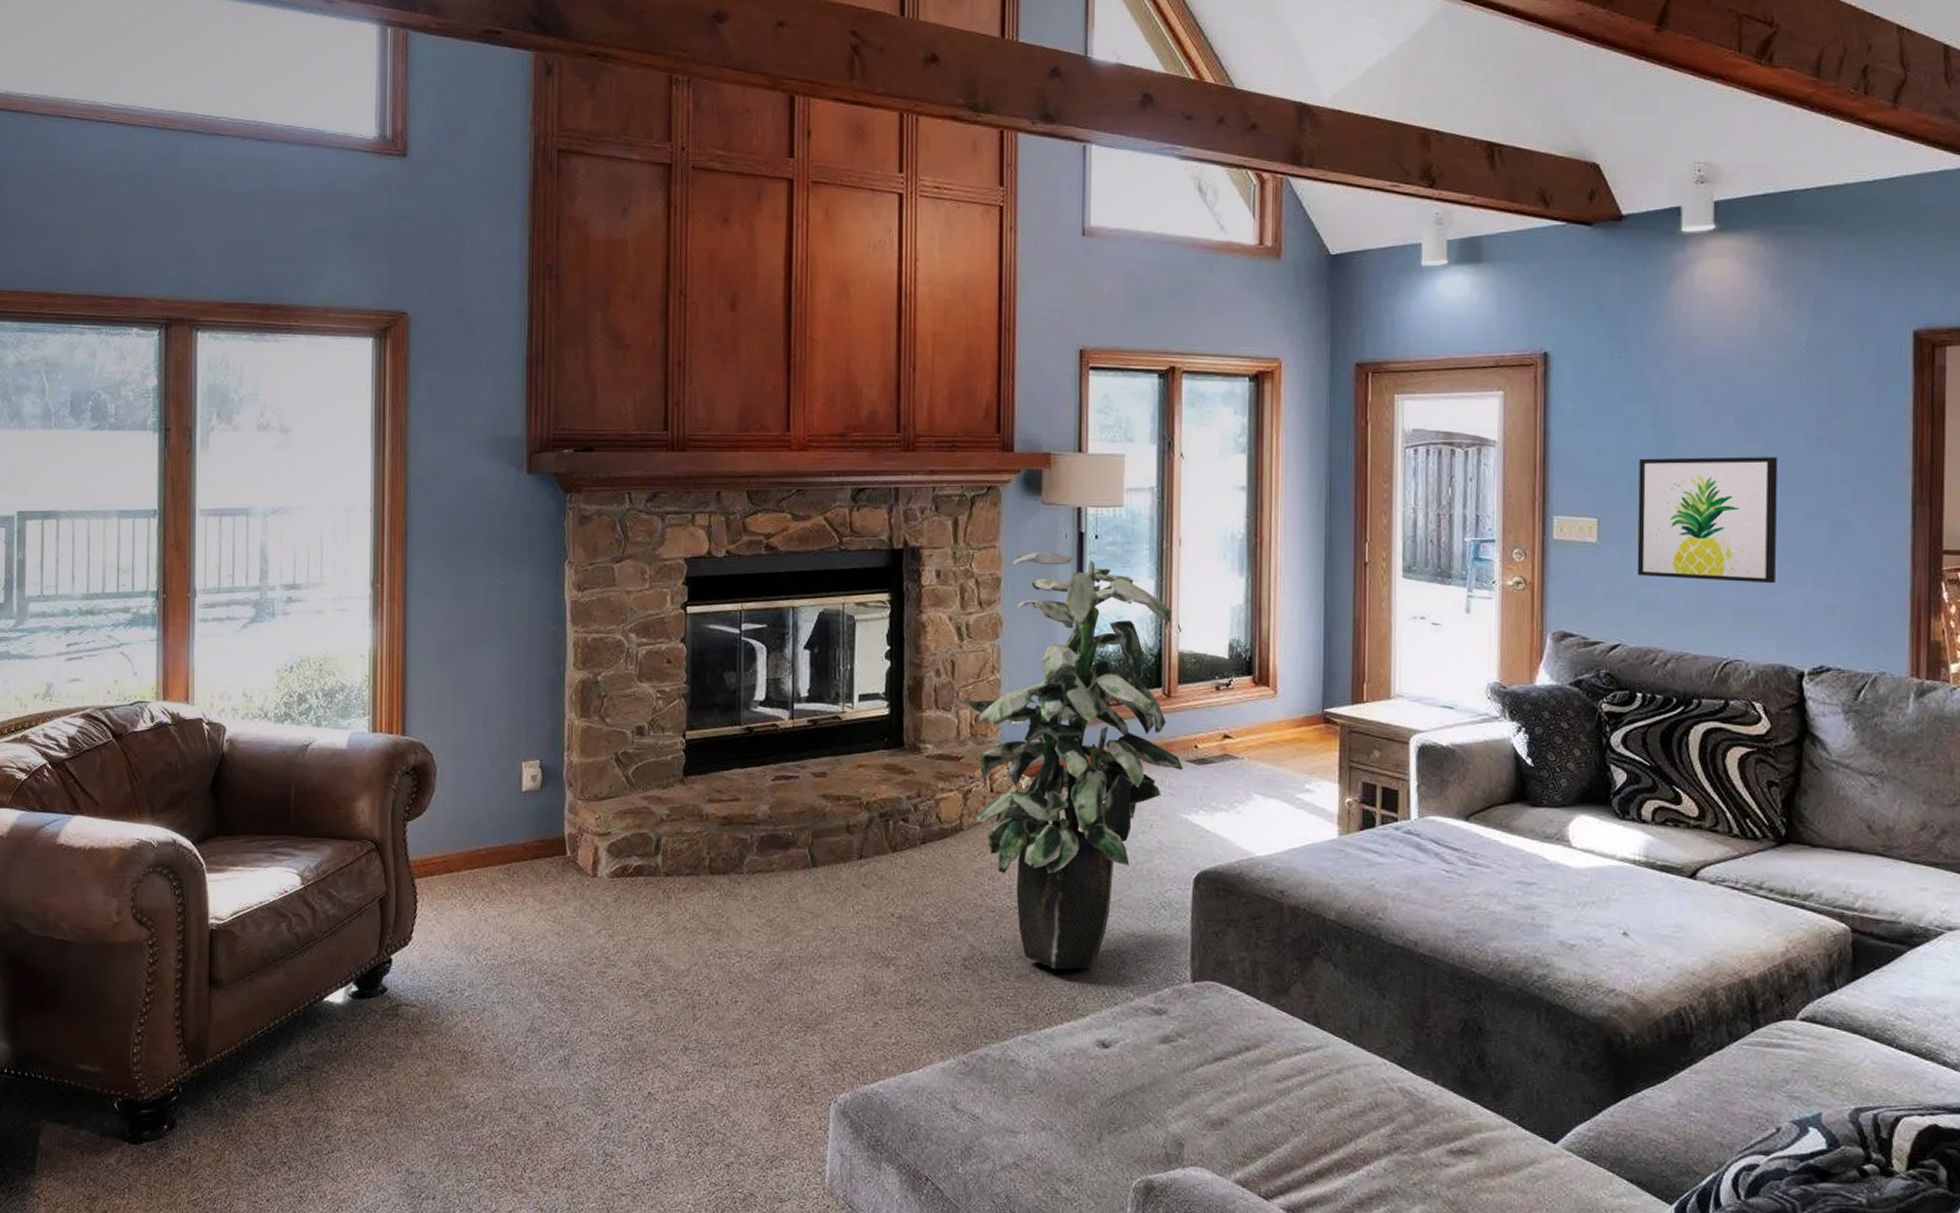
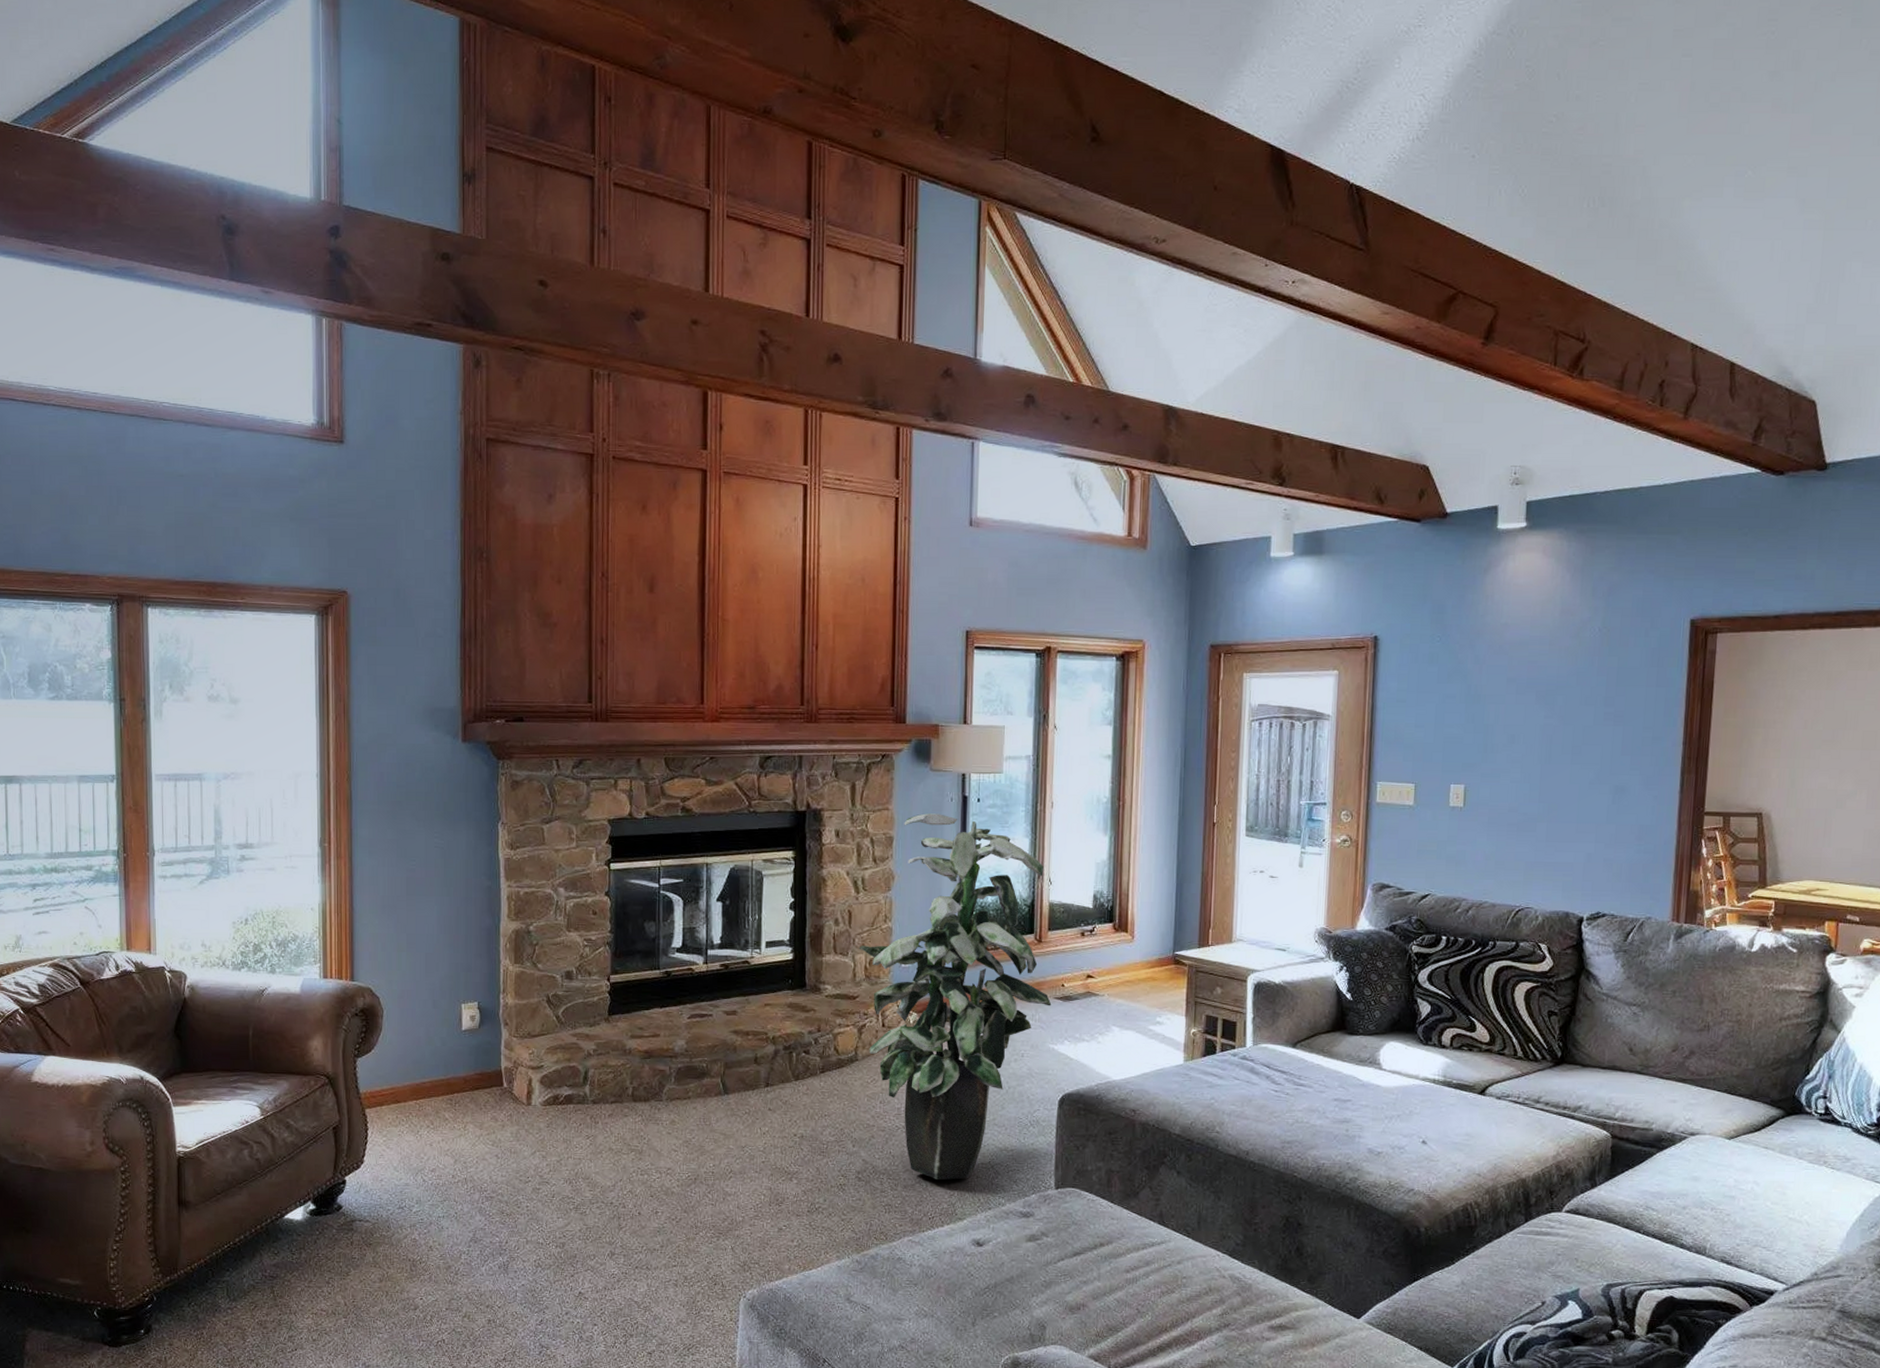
wall art: present [1637,456,1778,584] -> none [1446,730,1570,841]

